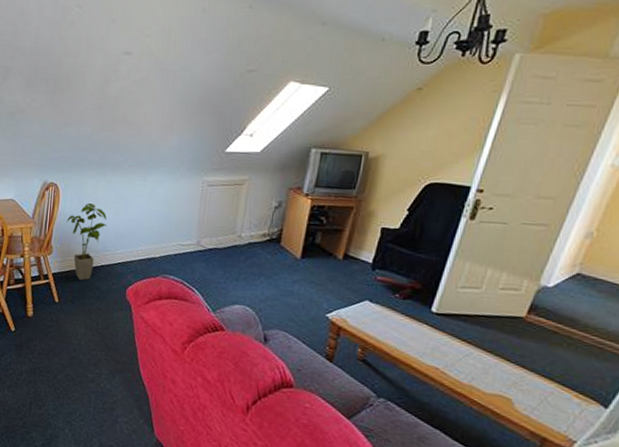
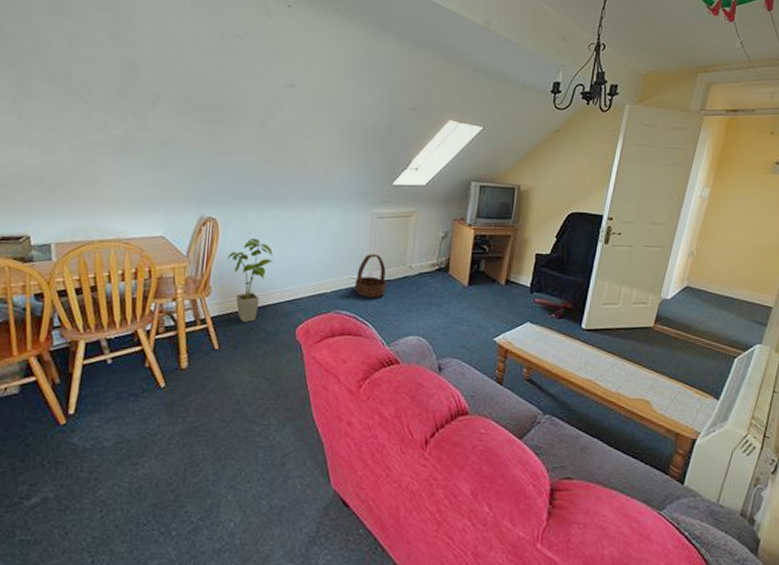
basket: none [182,222,215,266] -> present [354,254,386,298]

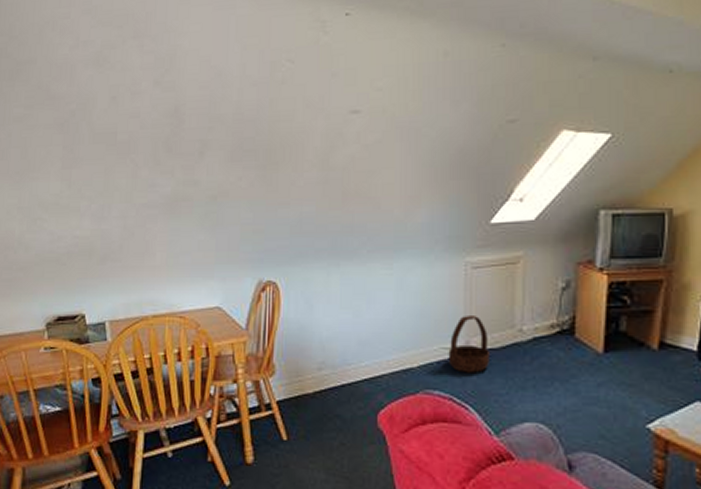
house plant: present [227,237,273,322] -> none [292,302,345,407]

